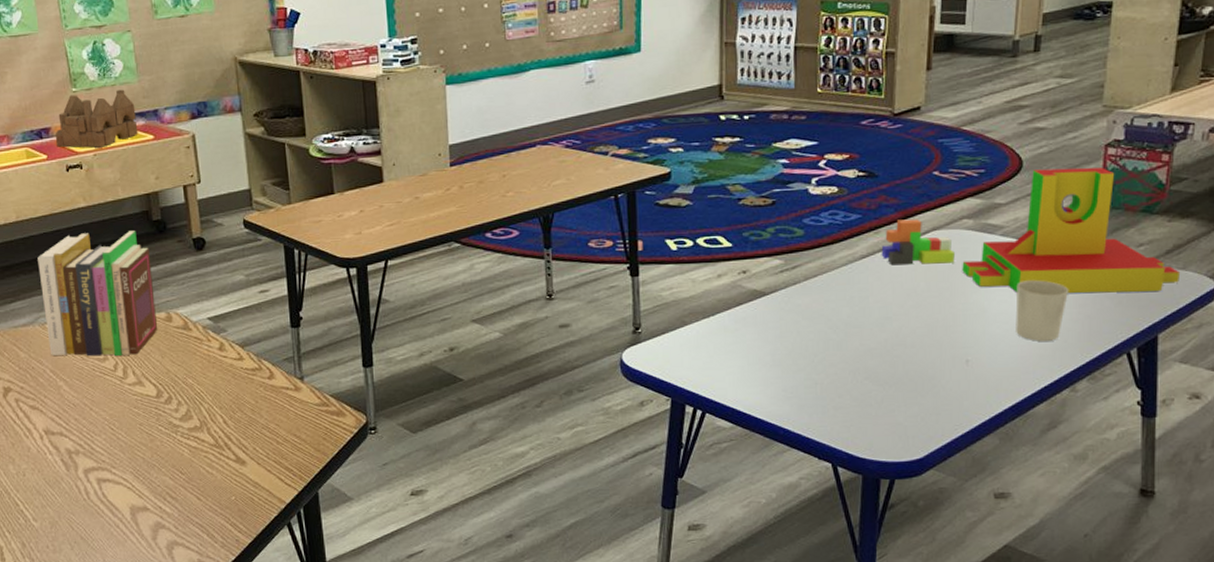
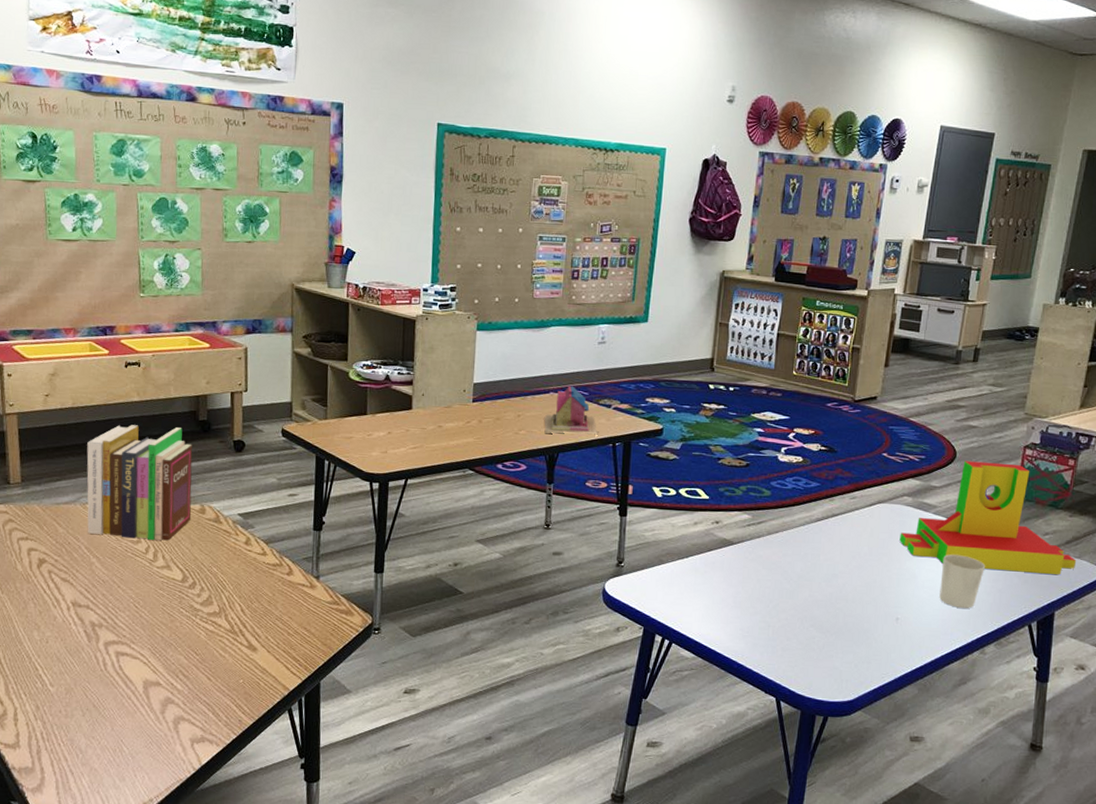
toy building blocks: present [55,89,138,148] -> none [118,299,196,350]
toy house: none [533,135,596,193] -> present [544,386,598,436]
toy blocks: present [881,219,955,266] -> none [833,491,895,533]

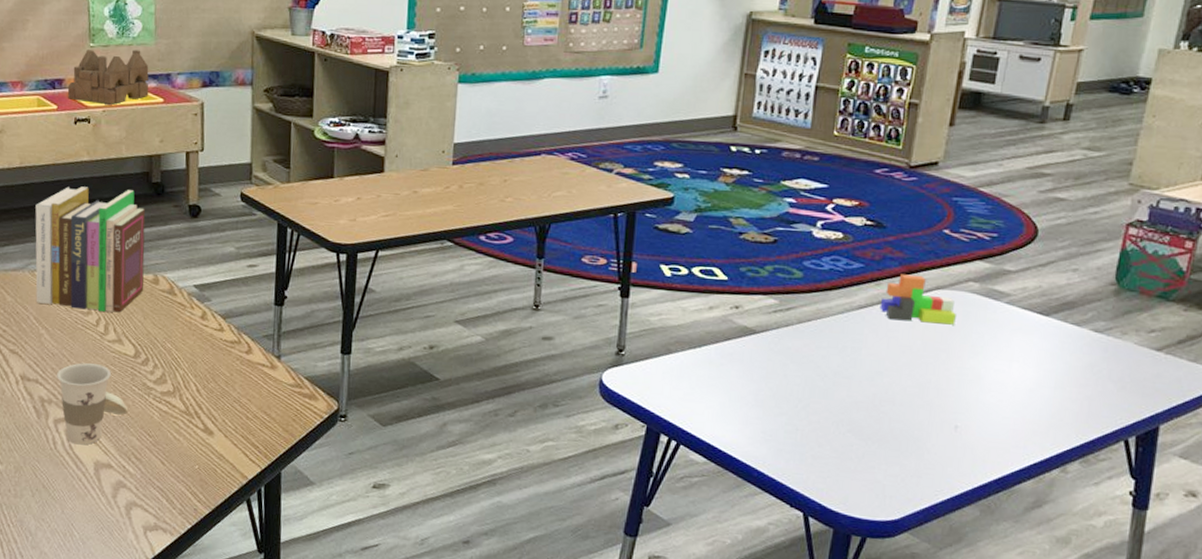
cup: none [107,588,177,665] -> present [57,363,129,445]
toy building blocks: none [118,299,196,350] -> present [67,49,149,105]
toy house: present [544,386,598,436] -> none [534,146,597,205]
toy blocks: none [833,491,895,533] -> present [879,274,956,325]
toy block set: present [899,461,1077,576] -> none [962,240,1191,382]
cup: present [939,554,985,608] -> none [1010,352,1070,418]

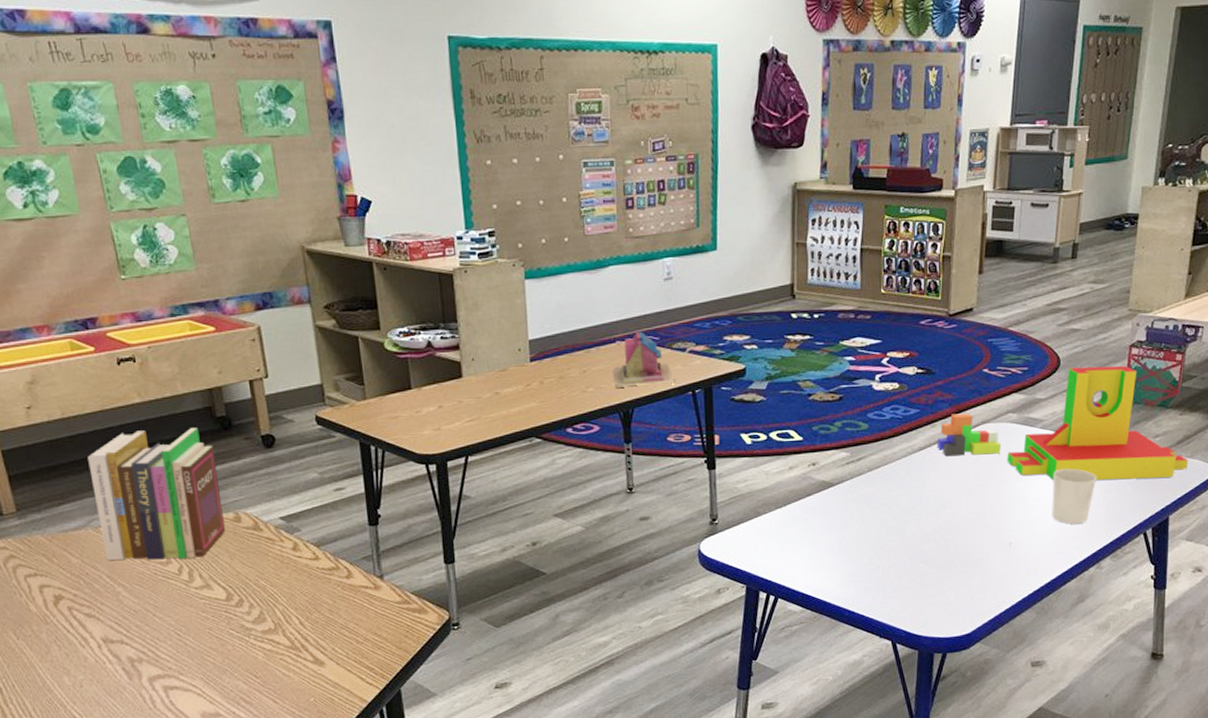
cup: present [57,363,129,445] -> none [143,613,230,699]
toy building blocks: present [67,49,149,105] -> none [102,277,198,340]
toy house: none [534,146,597,205] -> present [613,331,675,389]
toy block set: none [962,240,1191,382] -> present [1007,366,1189,480]
cup: none [1010,352,1070,418] -> present [1052,469,1096,524]

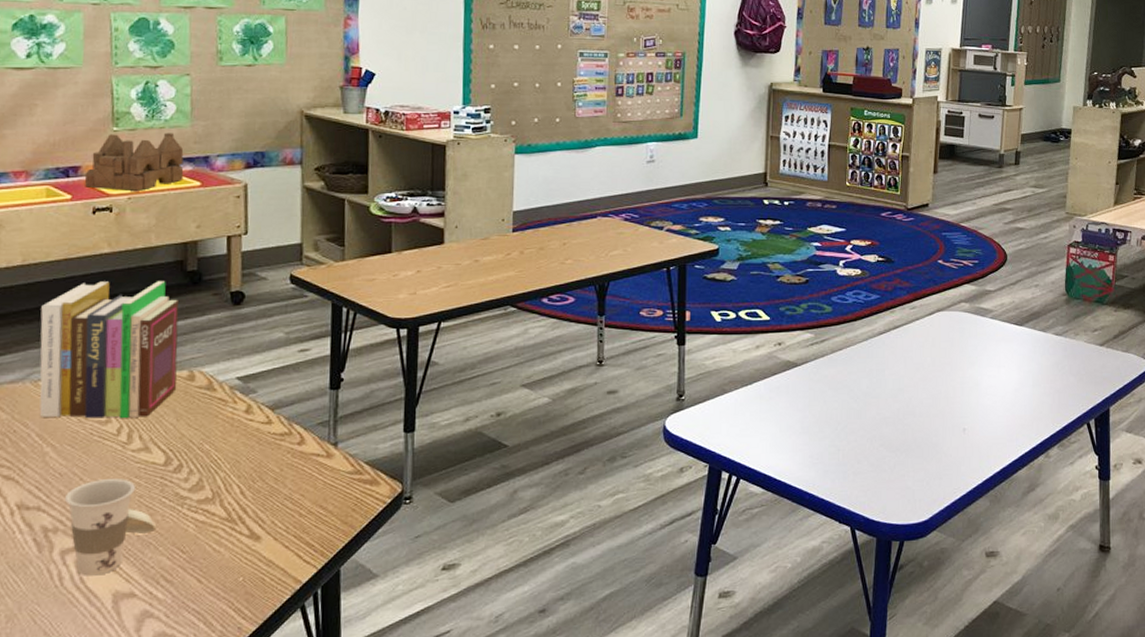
toy building blocks: none [102,277,198,340] -> present [84,132,184,191]
cup: none [143,613,230,699] -> present [65,479,157,576]
toy house: present [613,331,675,389] -> none [592,208,651,262]
toy blocks: present [937,413,1001,457] -> none [895,301,955,342]
toy block set: present [1007,366,1189,480] -> none [960,263,1125,371]
cup: present [1052,469,1096,524] -> none [1002,358,1042,412]

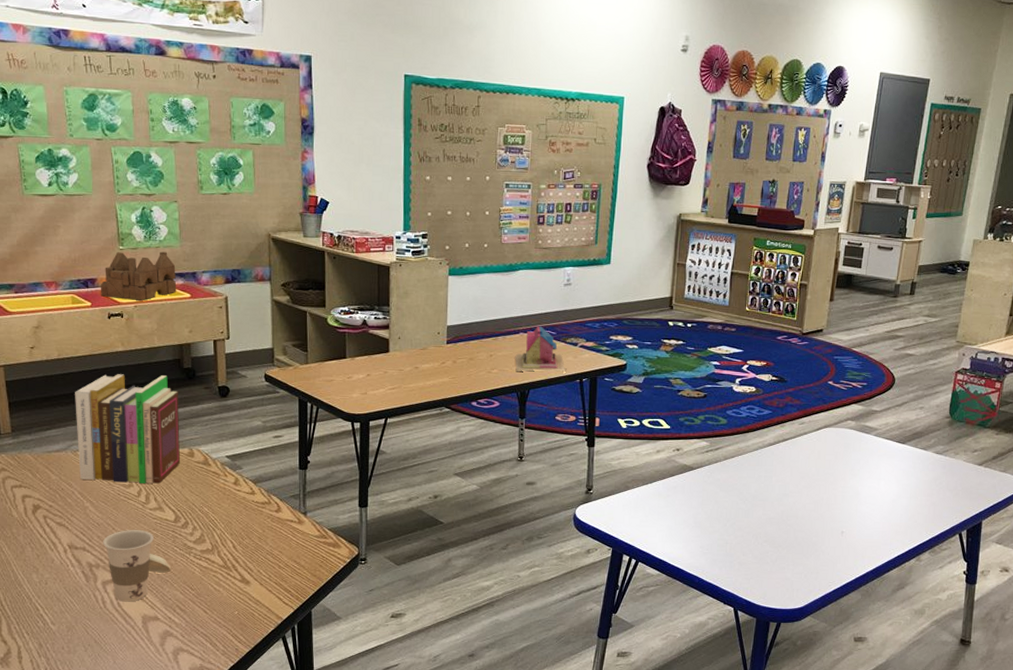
toy house: none [592,208,651,262] -> present [515,326,566,373]

